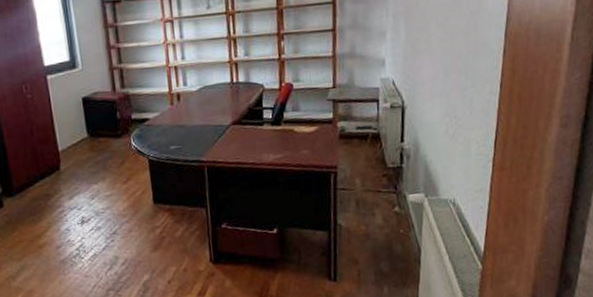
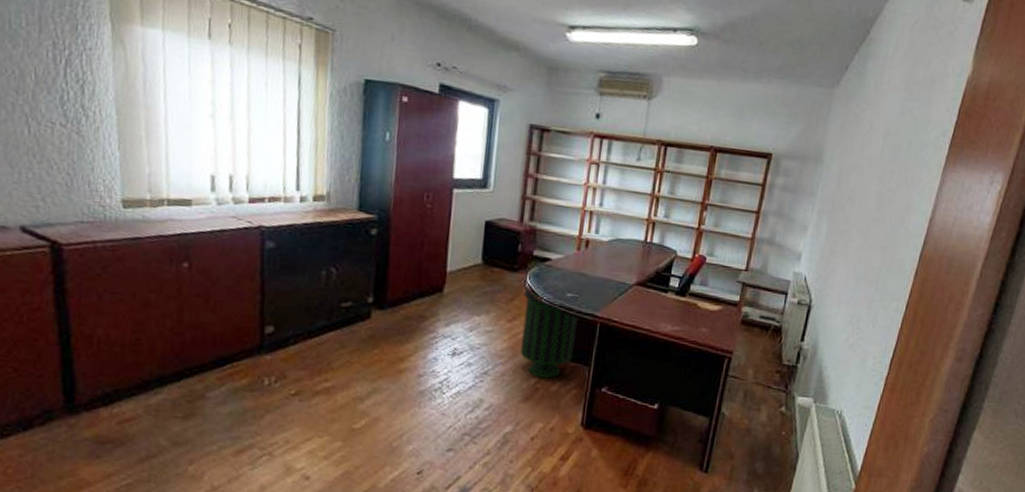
trash can: none [132,147,189,228] -> present [520,286,578,379]

